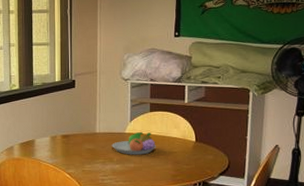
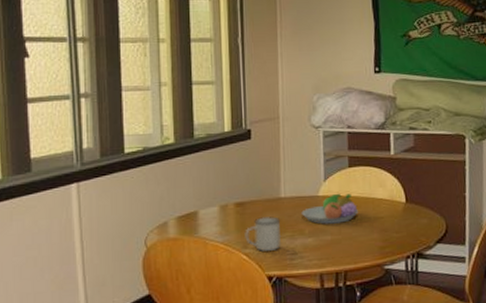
mug: none [68,147,96,173] -> present [245,216,282,252]

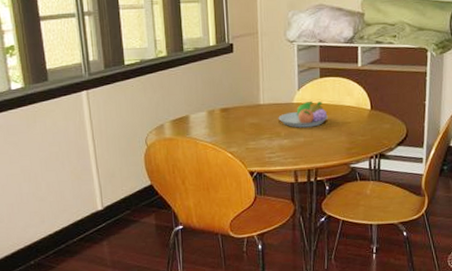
mug: present [245,216,282,252] -> none [229,121,262,151]

